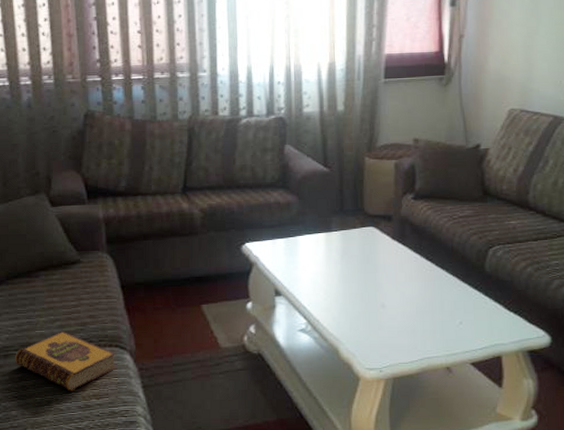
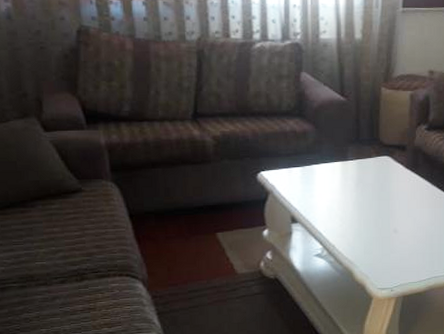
hardback book: present [15,330,116,392] -> none [14,261,128,322]

